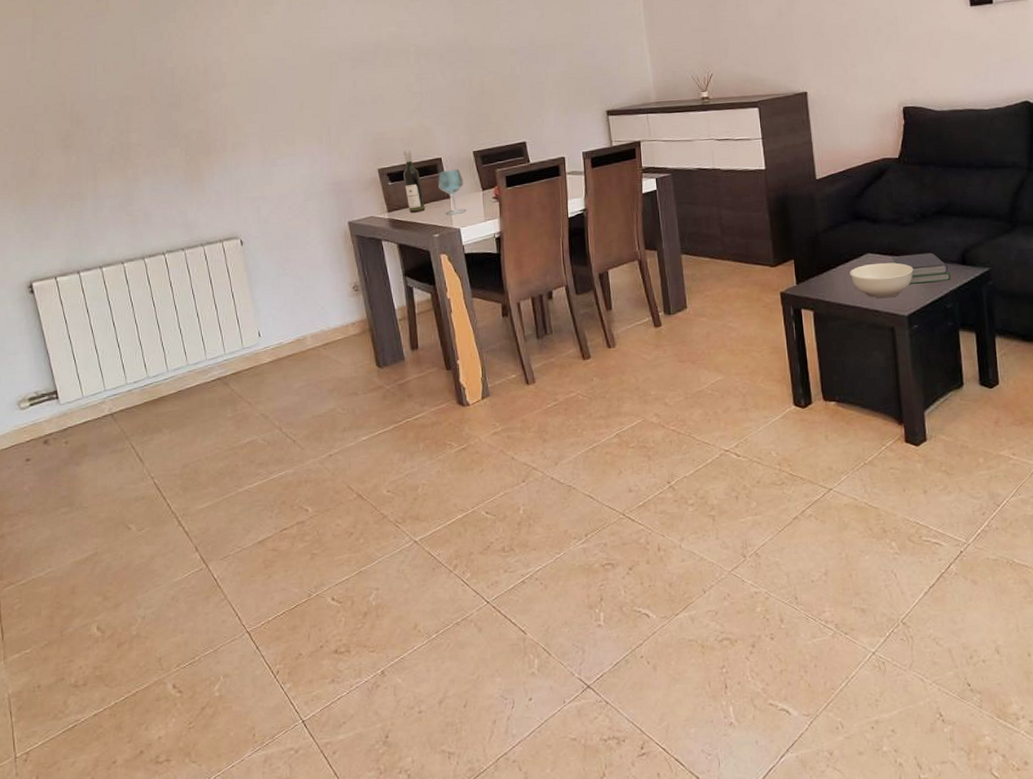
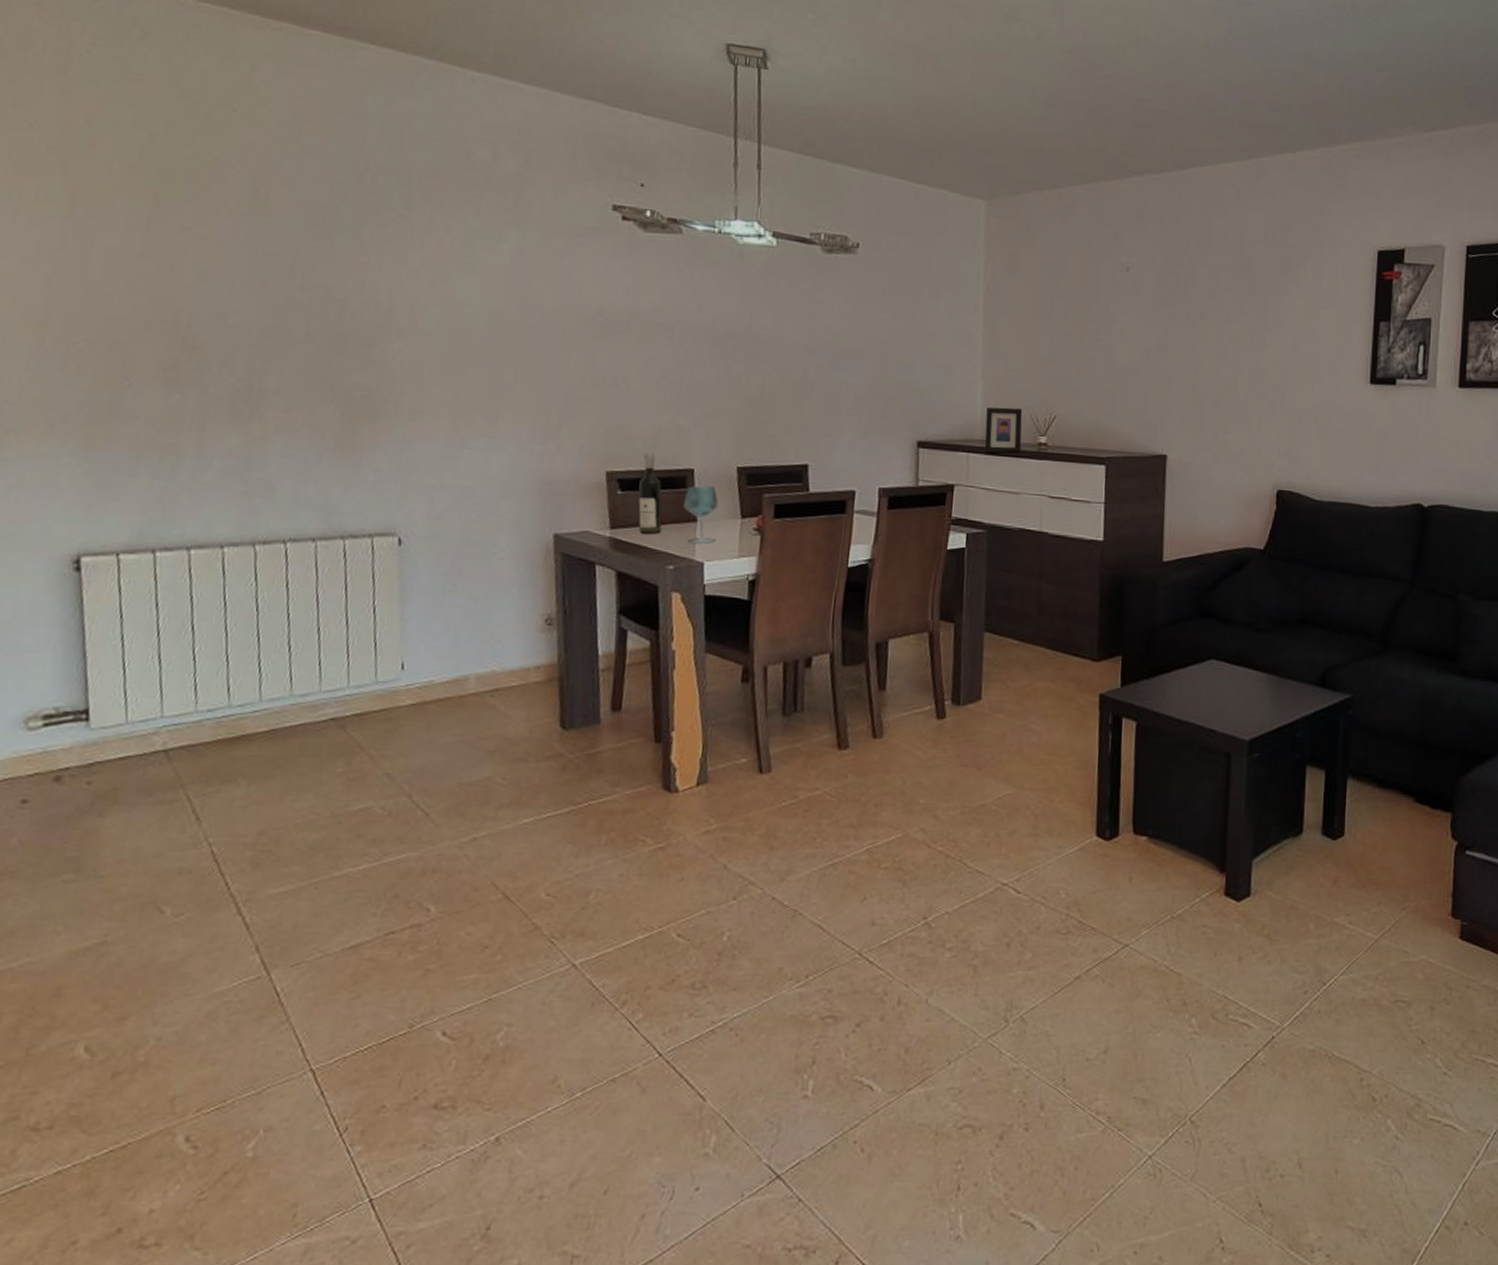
picture frame: none [657,72,689,112] -> present [984,407,1023,455]
bowl: present [850,262,914,299] -> none [1187,672,1264,717]
book: present [891,252,951,284] -> none [1239,666,1306,705]

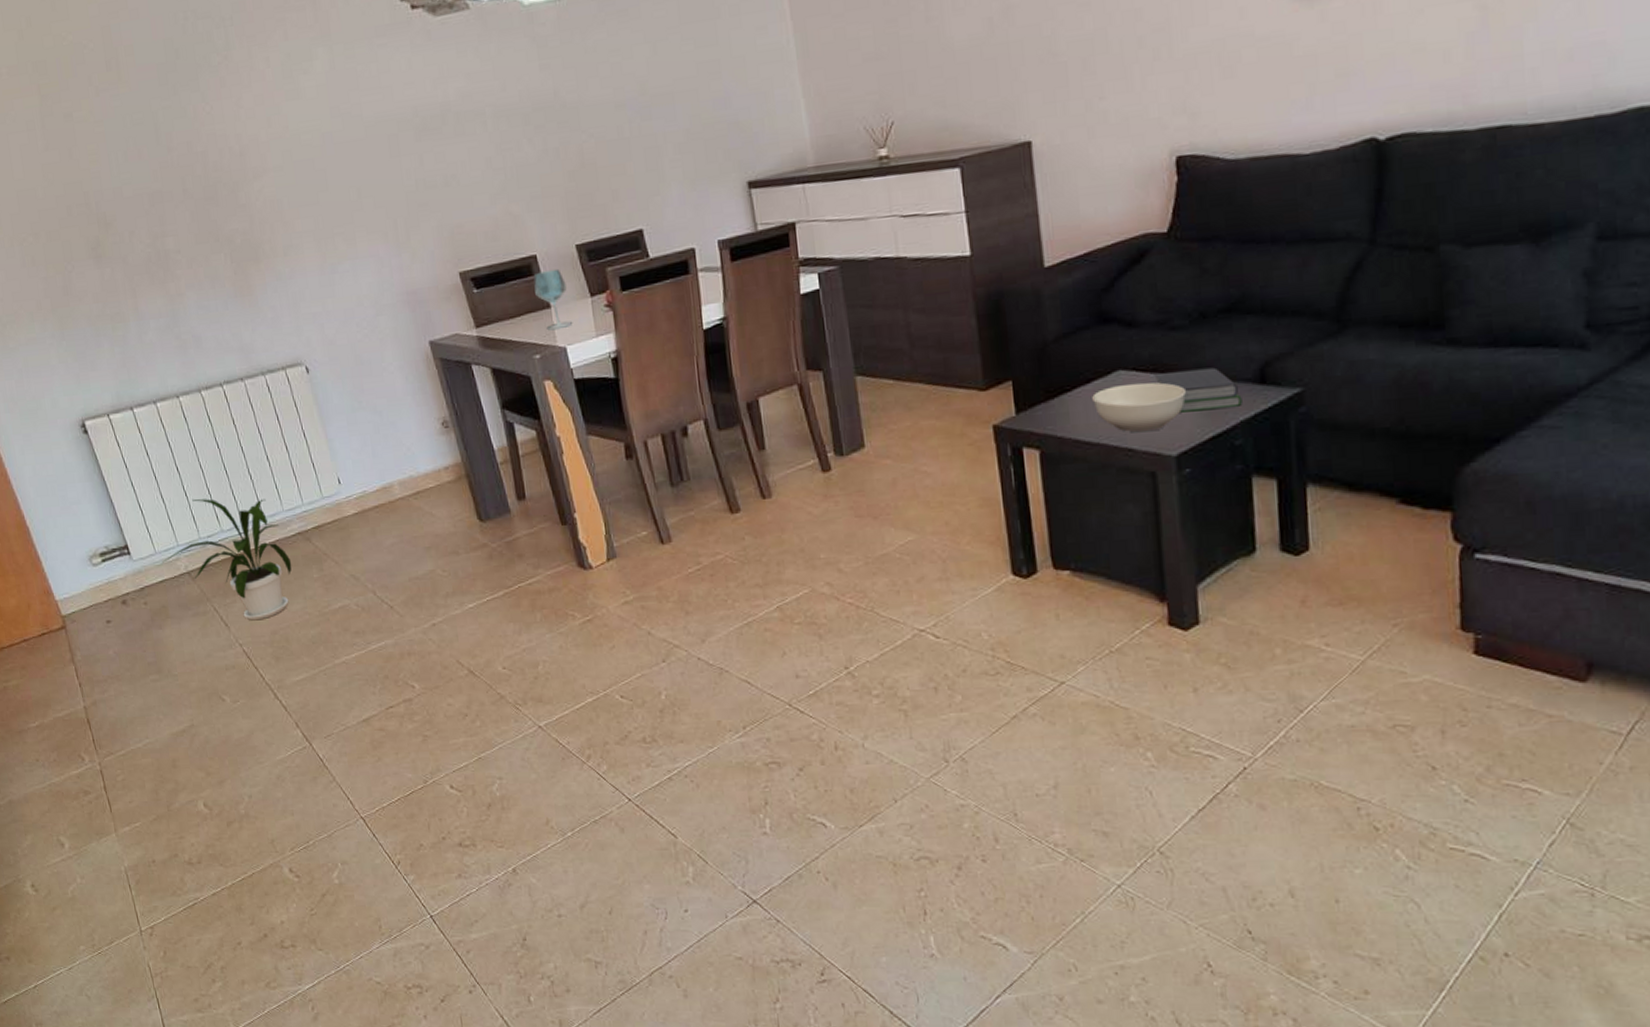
house plant: none [131,664,313,817] -> present [161,498,292,621]
bottle: present [638,452,662,536] -> none [487,245,522,330]
picture frame: present [984,407,1023,455] -> none [815,121,861,180]
bowl: none [1187,672,1264,717] -> present [1092,382,1187,433]
book: none [1239,666,1306,705] -> present [1154,367,1242,413]

